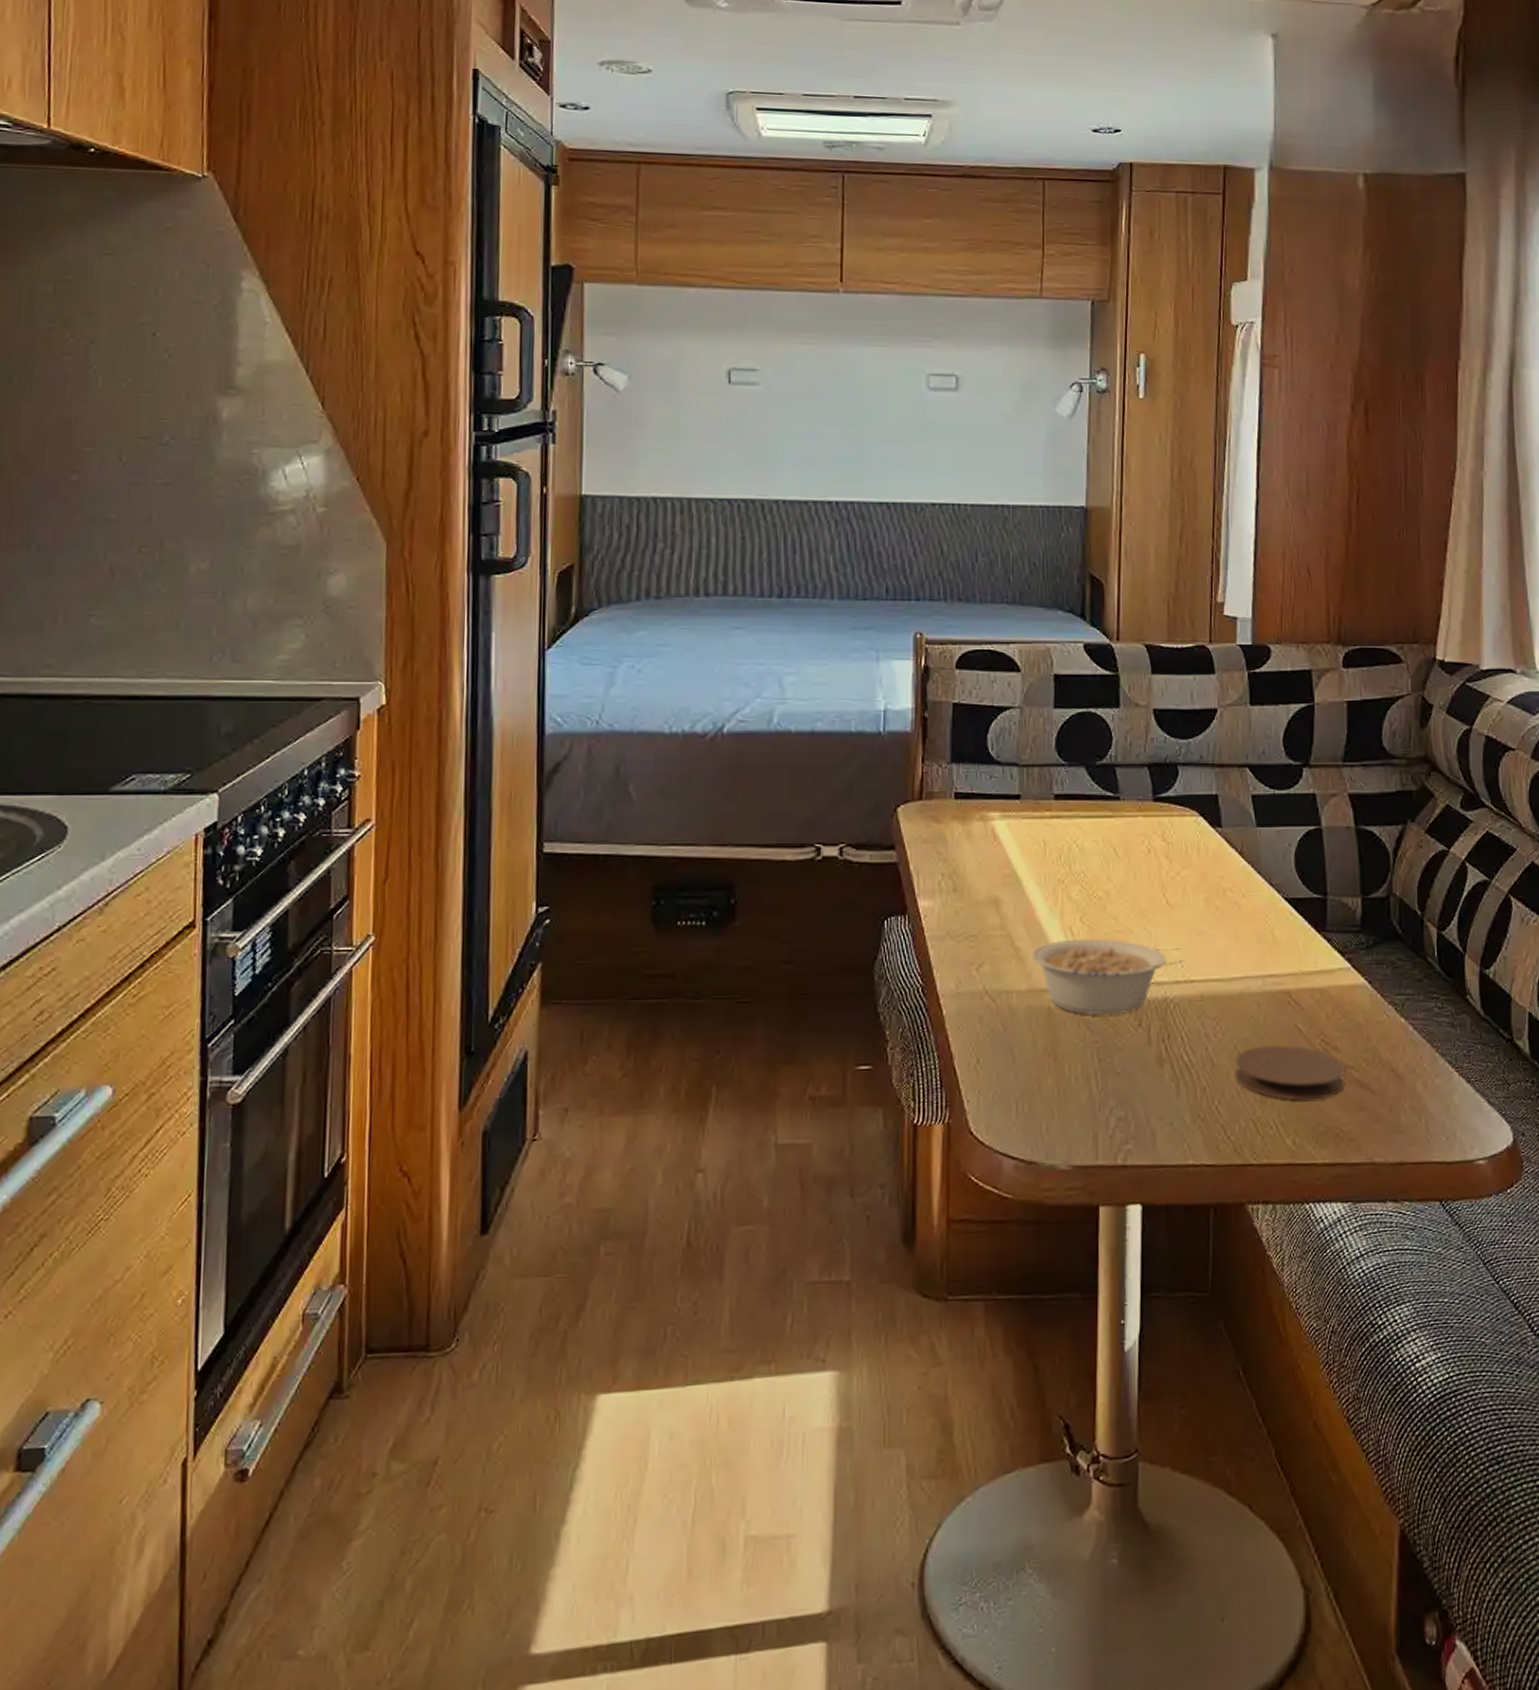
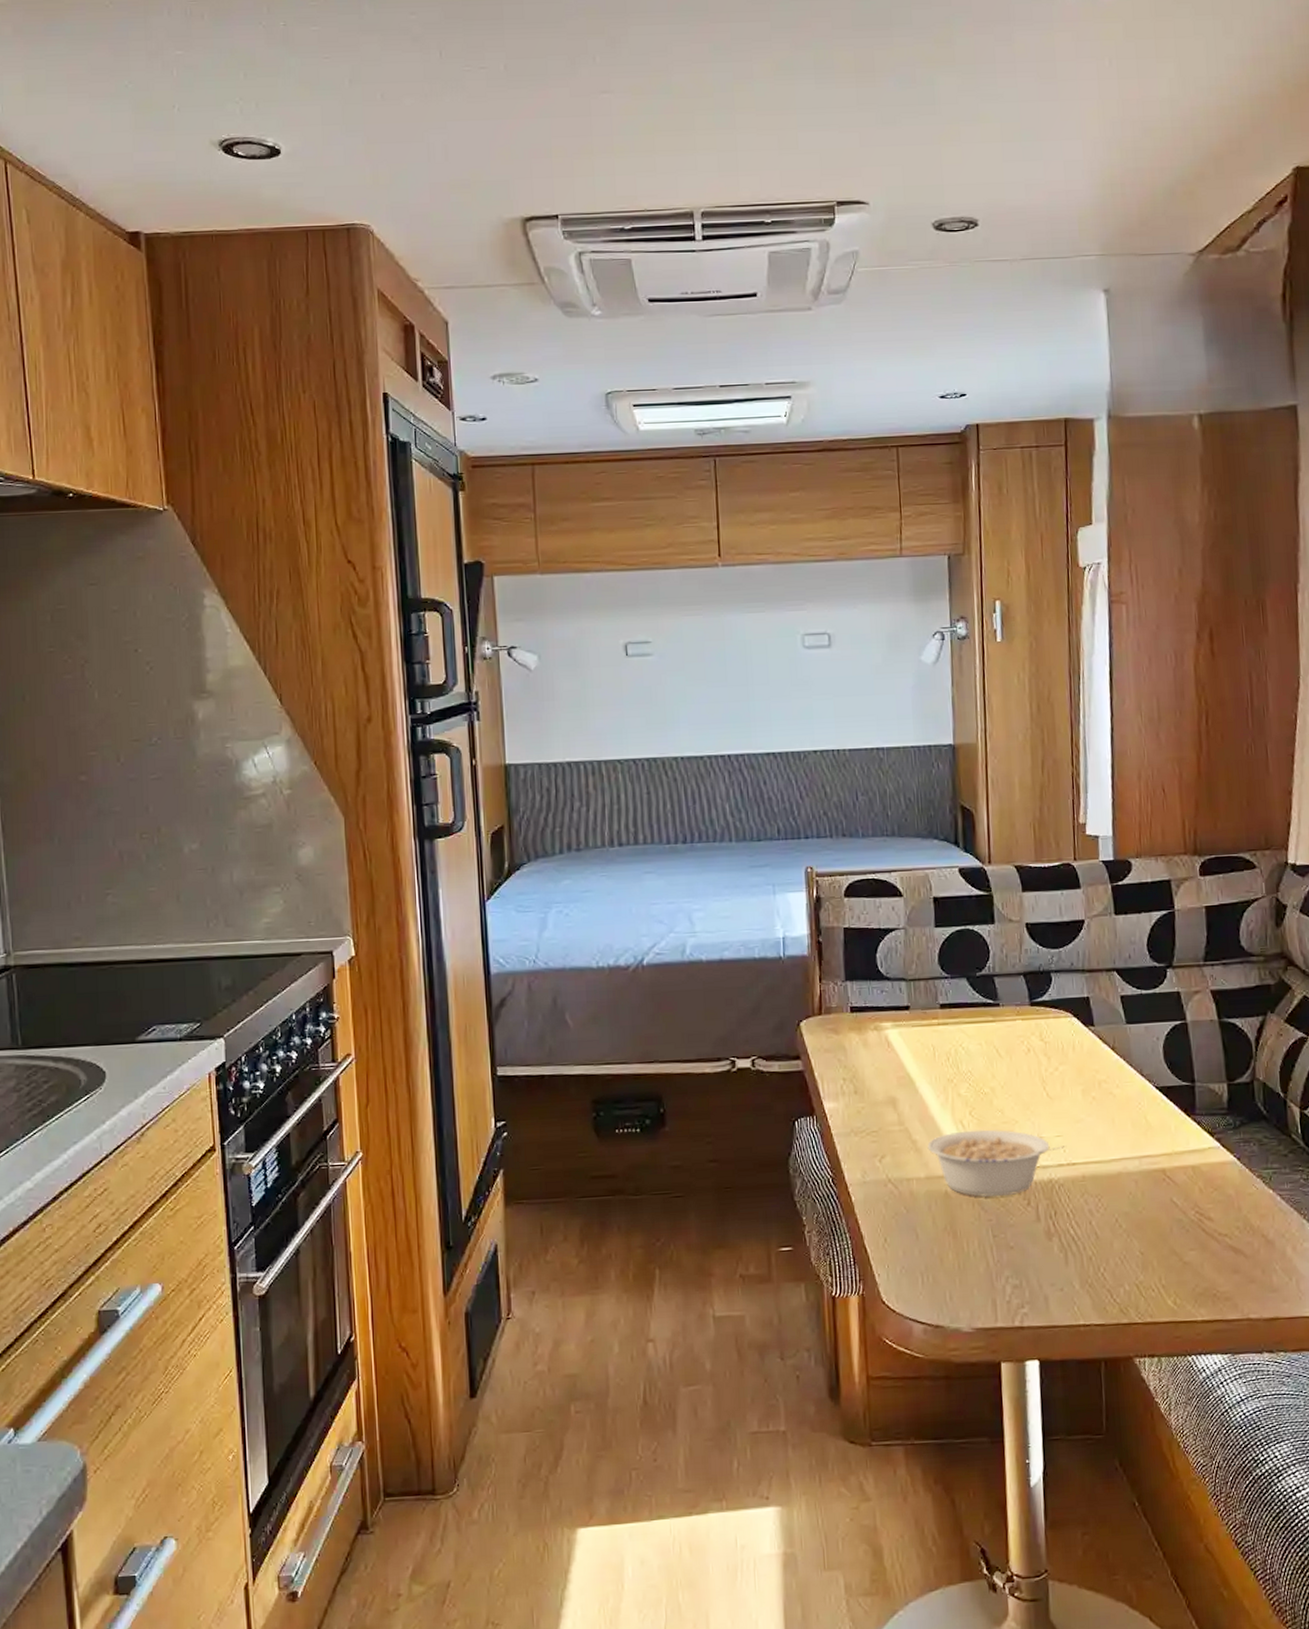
coaster: present [1234,1045,1346,1101] -> none [1117,1217,1220,1266]

